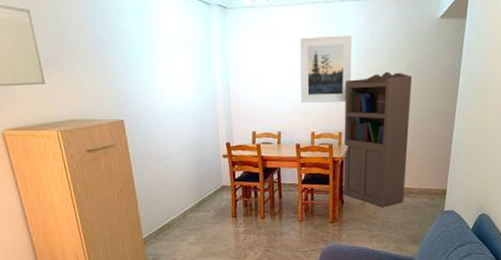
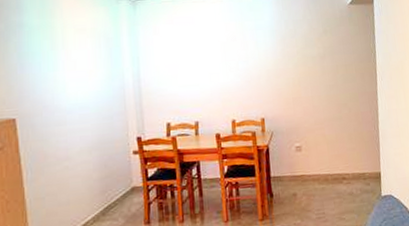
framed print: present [300,35,353,103] -> none [214,22,270,90]
bookcase: present [343,72,413,207] -> none [263,55,338,197]

